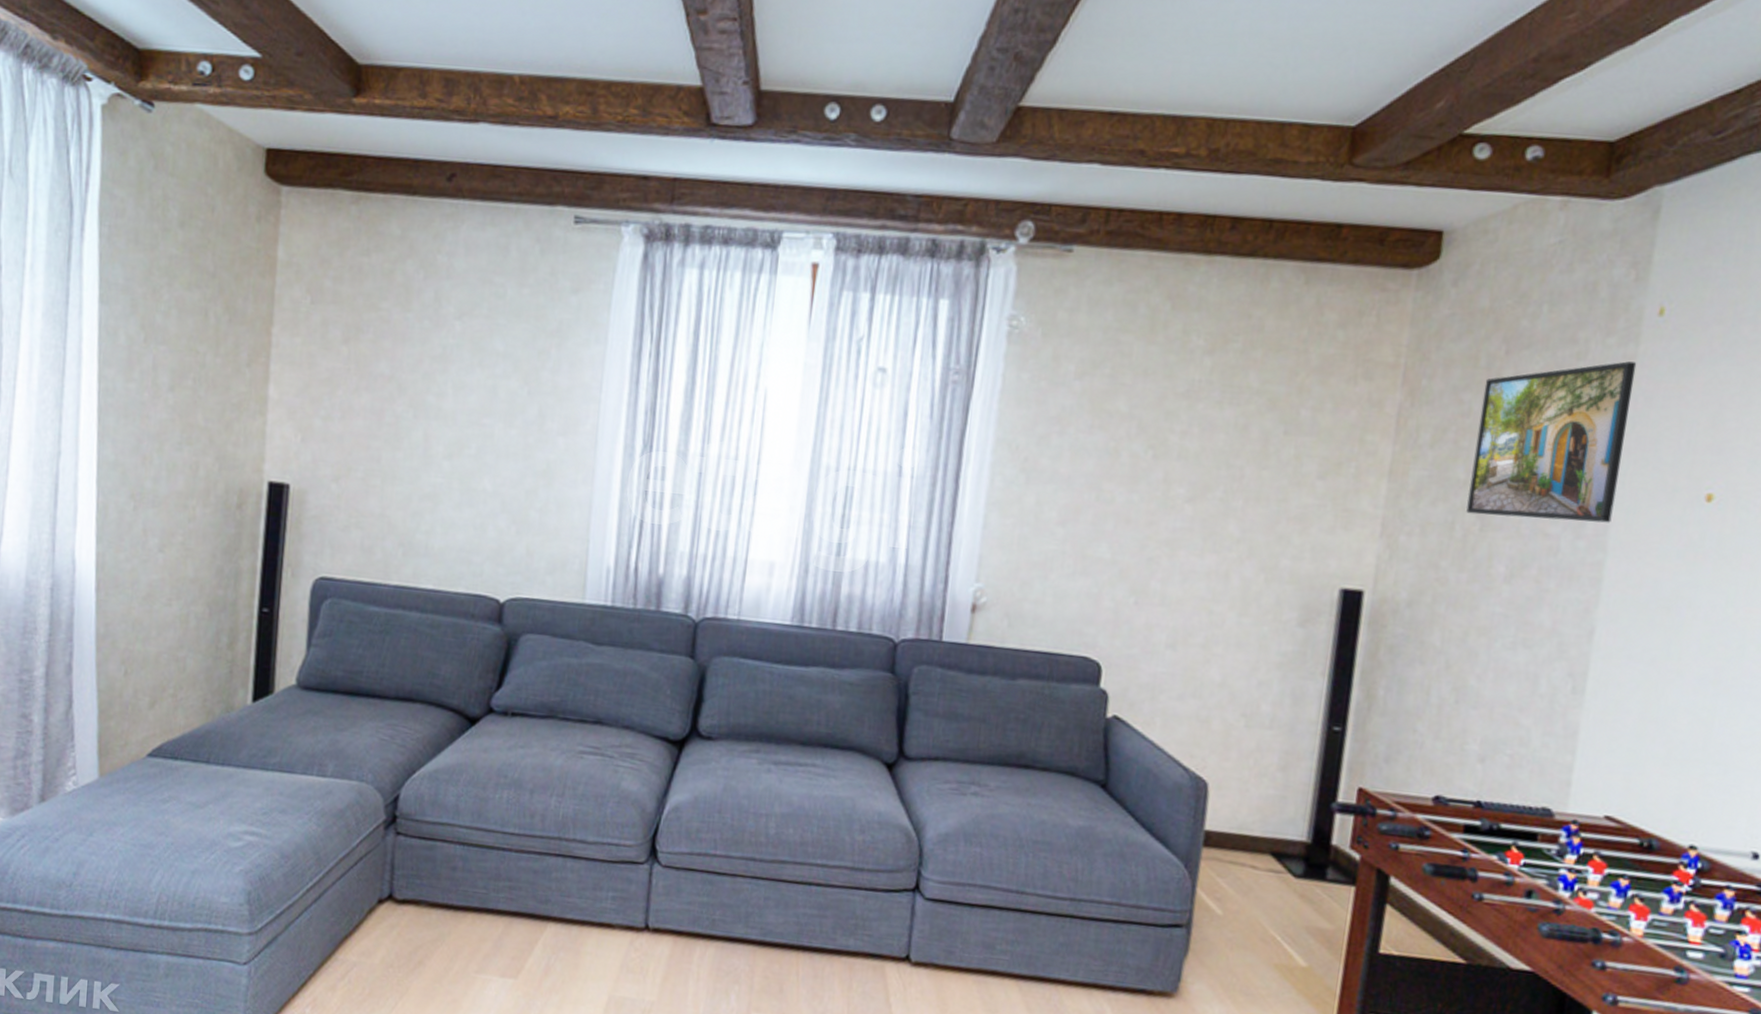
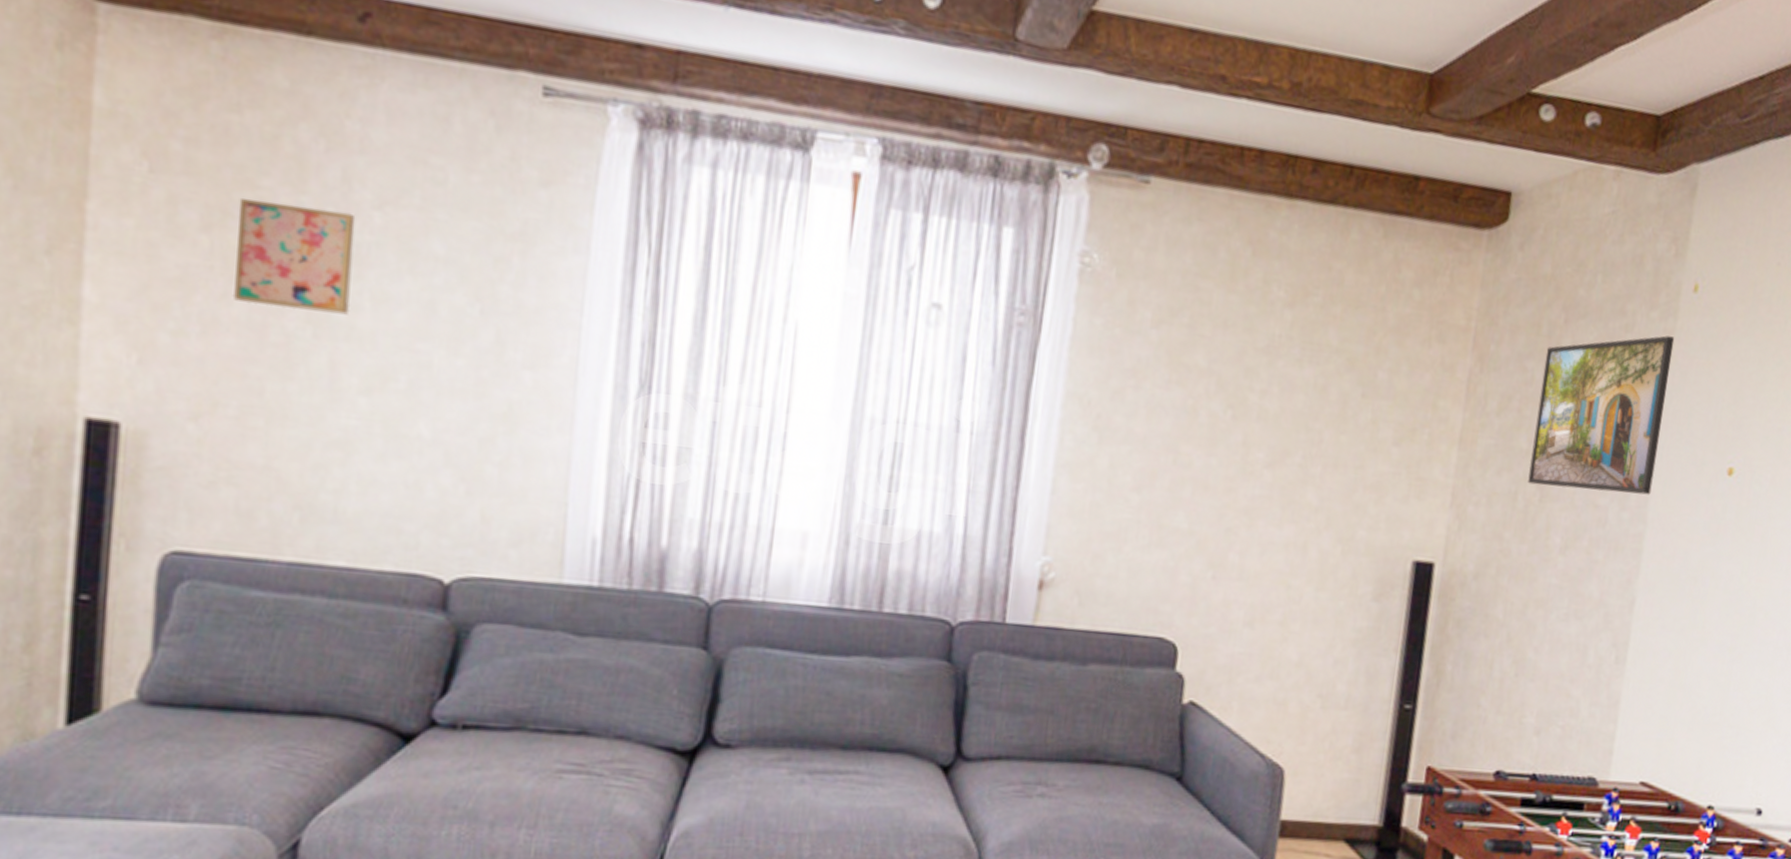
wall art: none [361,317,443,400] -> present [232,198,356,315]

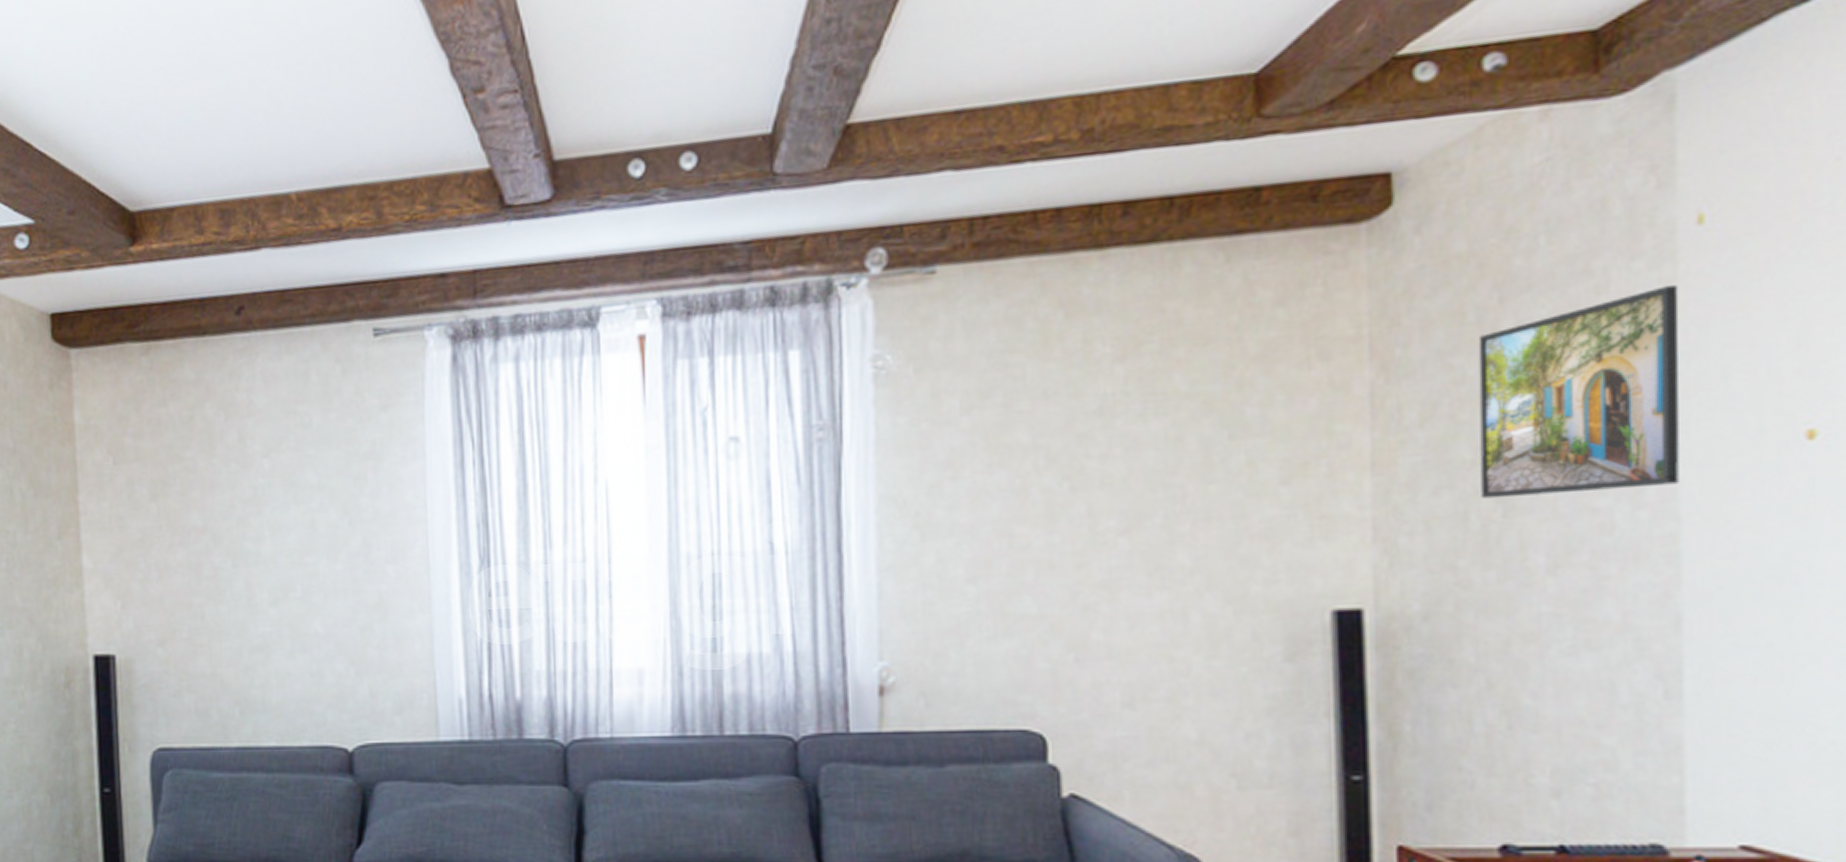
wall art: present [232,198,356,315] -> none [172,464,256,550]

